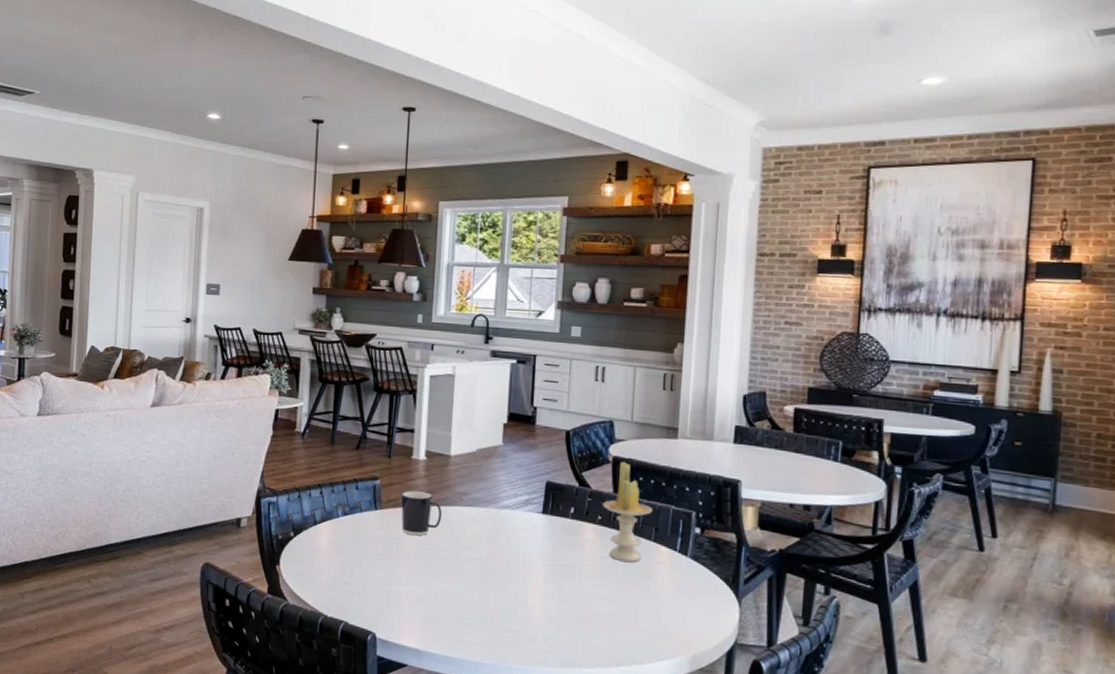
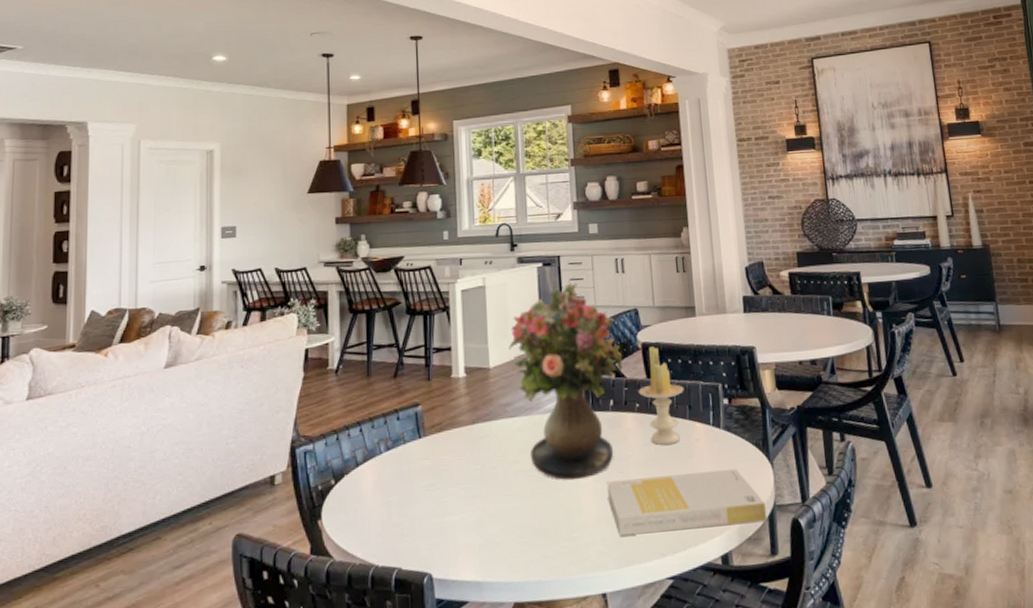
mug: present [400,490,442,536] -> none [444,410,487,459]
bouquet: none [472,382,590,577] -> present [509,281,623,479]
book: none [556,585,725,656] -> present [606,468,766,536]

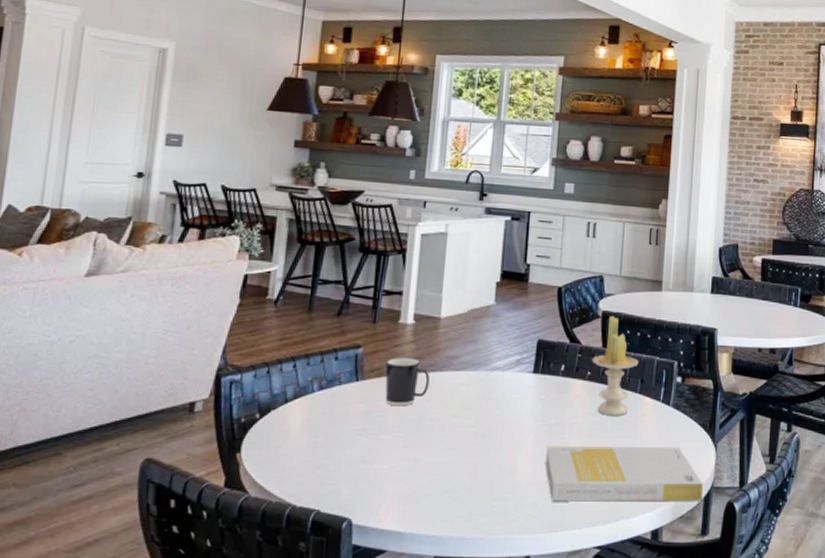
mug: none [444,410,487,459] -> present [385,357,430,406]
bouquet: present [509,281,623,479] -> none [464,238,580,440]

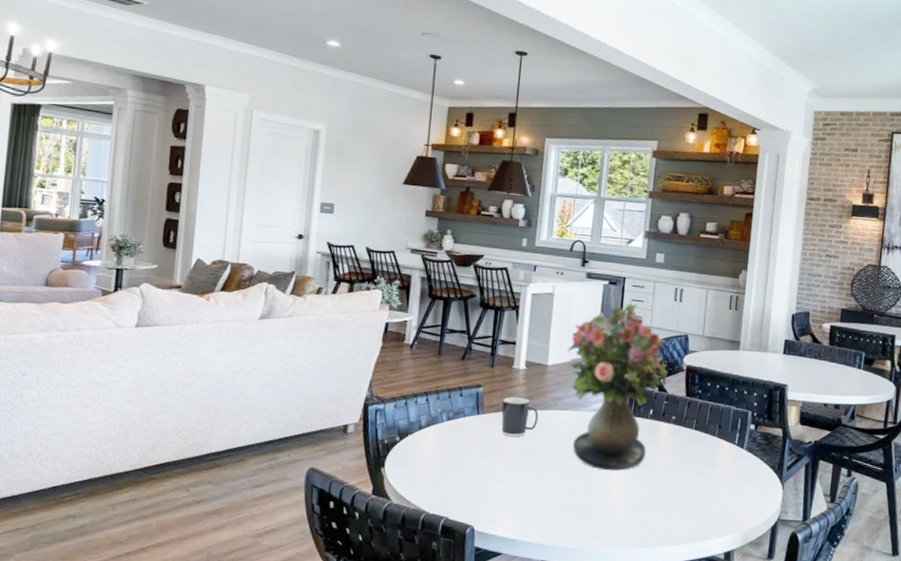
bouquet: none [464,238,580,440] -> present [567,301,667,470]
book: present [545,446,703,502] -> none [634,476,771,530]
candle: present [591,315,639,416] -> none [676,369,718,455]

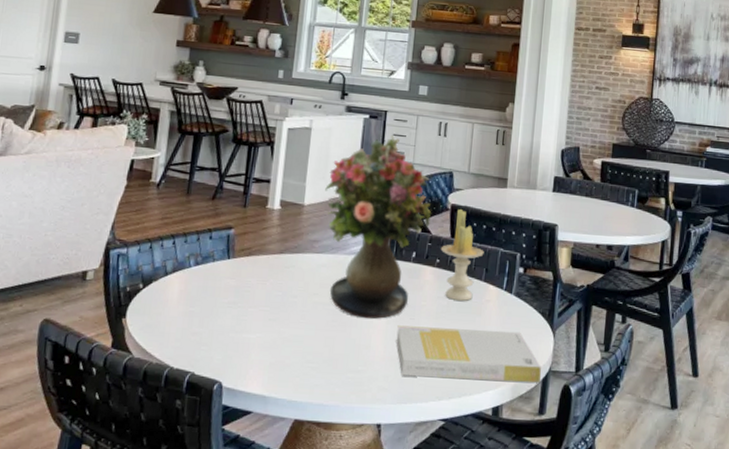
mug: present [501,396,538,437] -> none [253,239,294,283]
book: none [634,476,771,530] -> present [396,325,541,383]
candle: none [676,369,718,455] -> present [440,208,484,301]

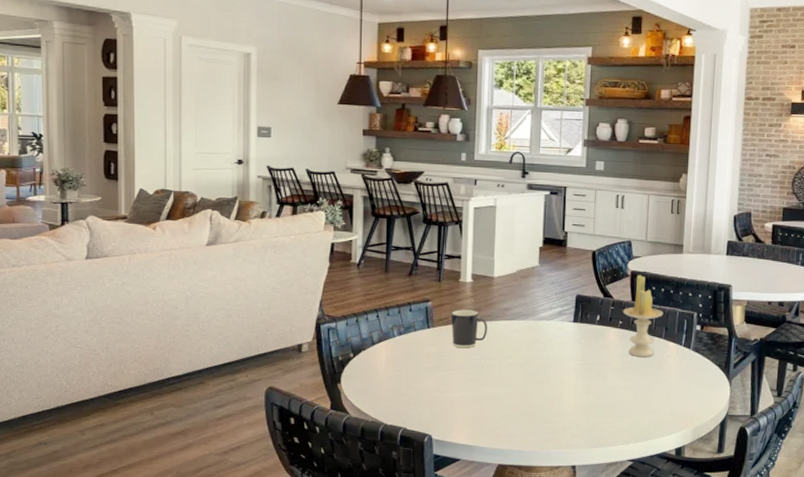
mug: none [253,239,294,283] -> present [450,309,487,349]
bouquet: present [325,135,431,318] -> none [512,210,612,375]
book: present [396,325,541,383] -> none [585,381,719,426]

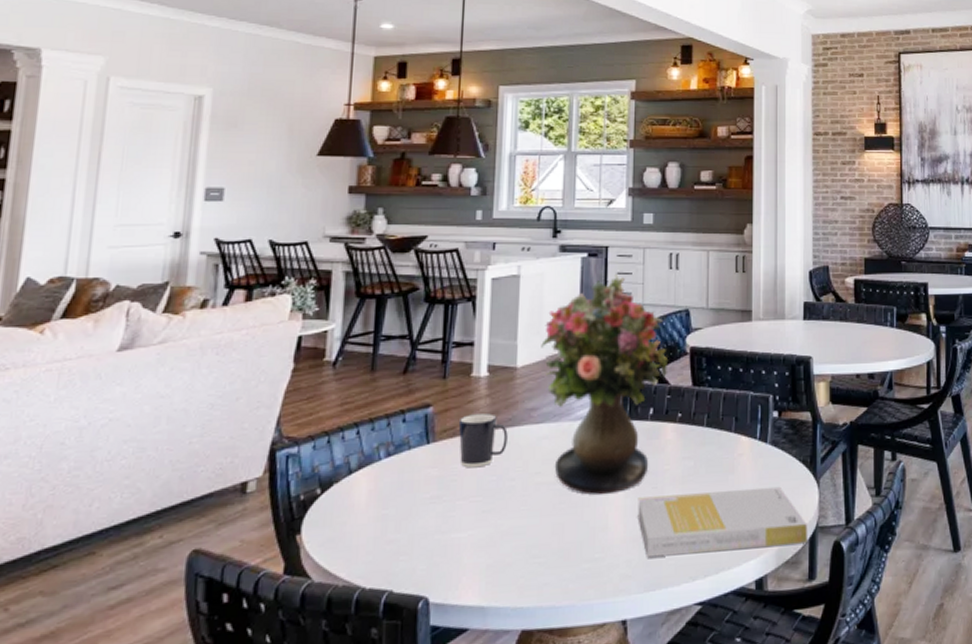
bouquet: none [512,210,612,375] -> present [541,274,667,494]
book: none [585,381,719,426] -> present [637,486,807,558]
candle: present [622,274,663,357] -> none [681,350,732,459]

